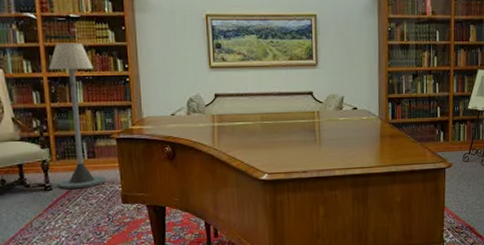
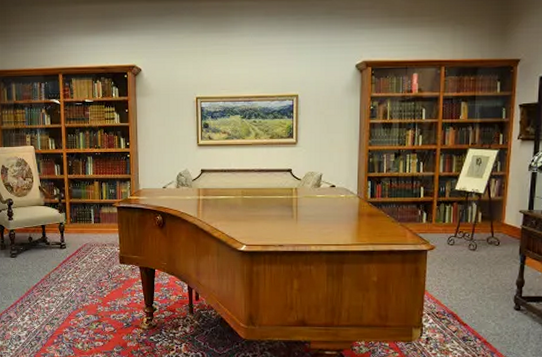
floor lamp: present [49,42,107,189] -> none [67,124,108,249]

